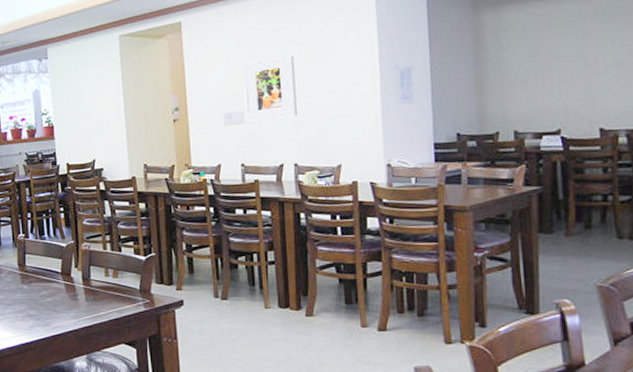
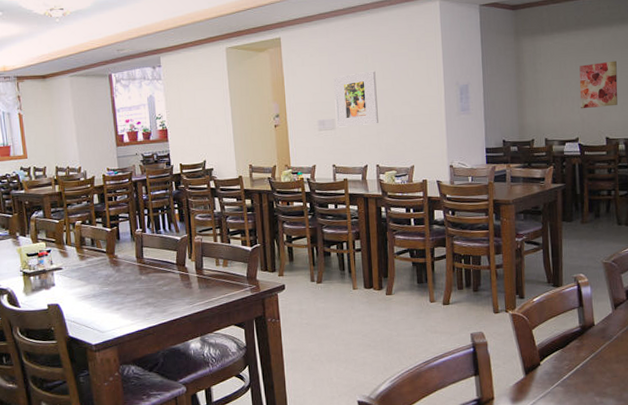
wall art: none [561,32,617,94] -> present [579,60,618,109]

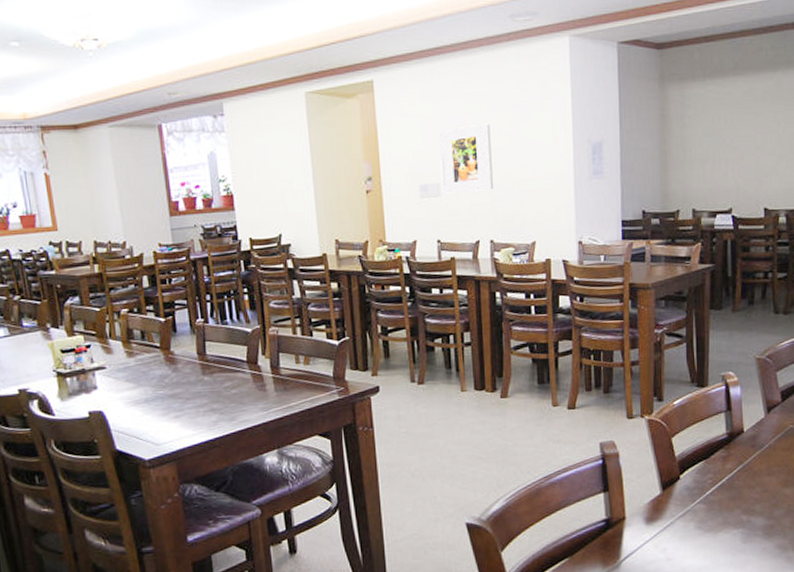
wall art: present [579,60,618,109] -> none [735,114,780,174]

